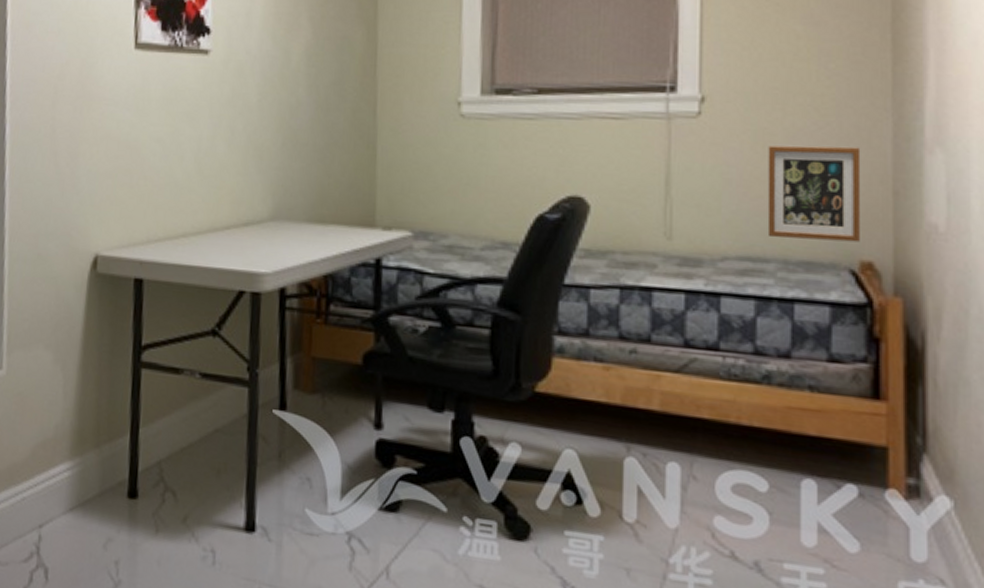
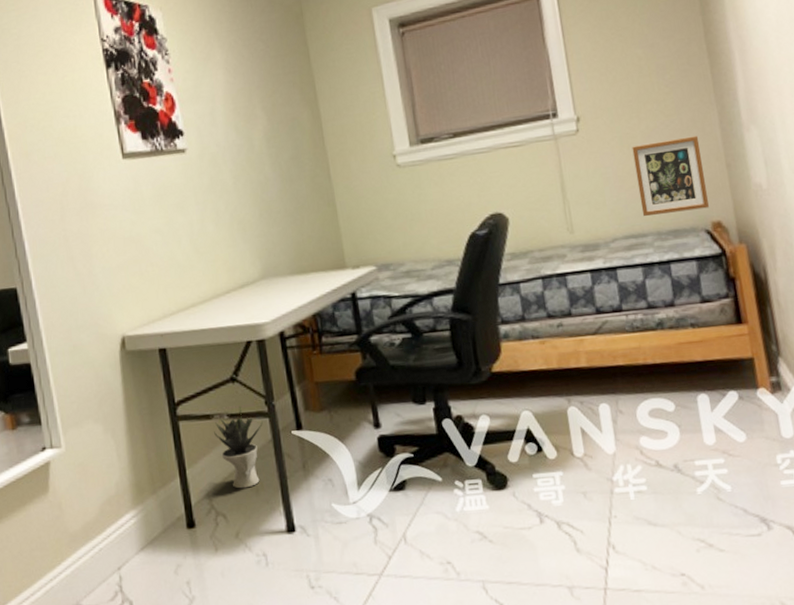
potted plant: none [180,365,240,466] -> present [214,405,263,489]

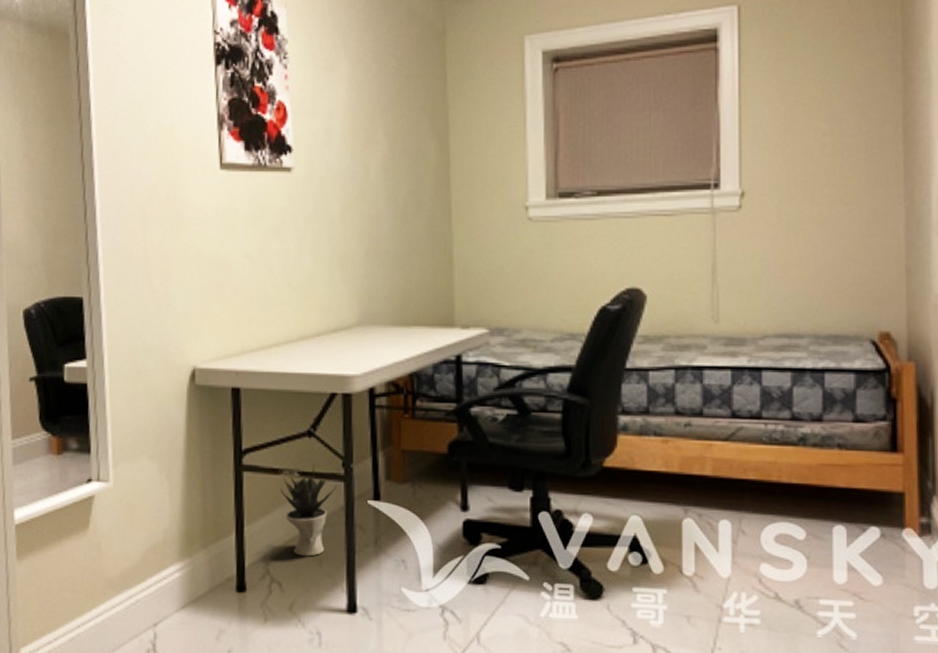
picture frame: present [631,135,709,217] -> none [800,231,879,316]

